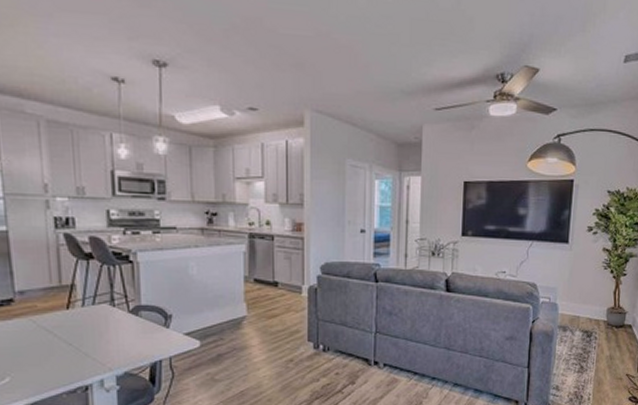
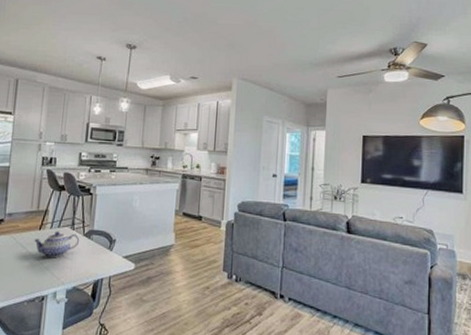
teapot: none [62,309,125,342] -> present [34,231,80,258]

